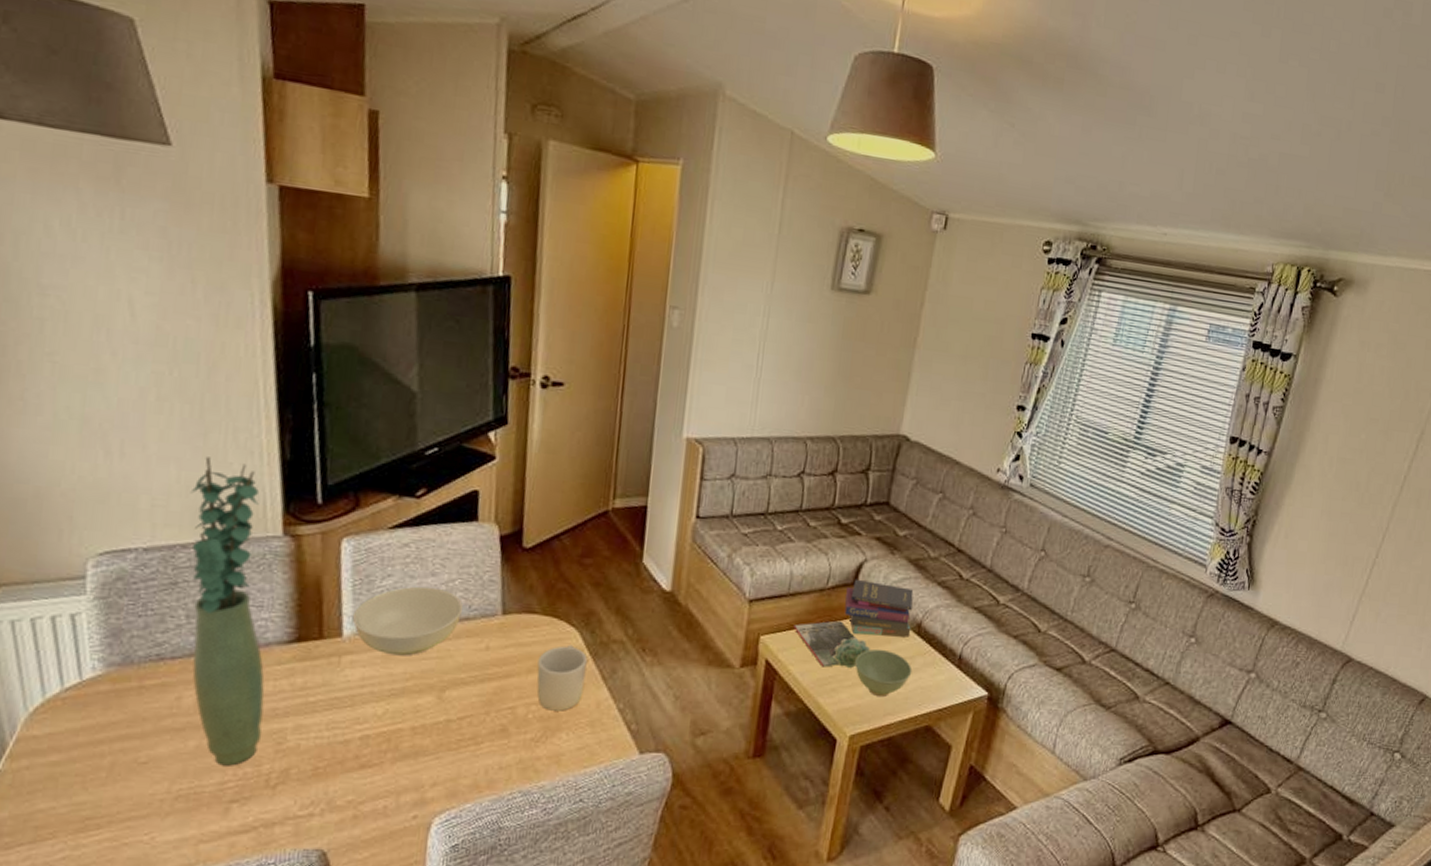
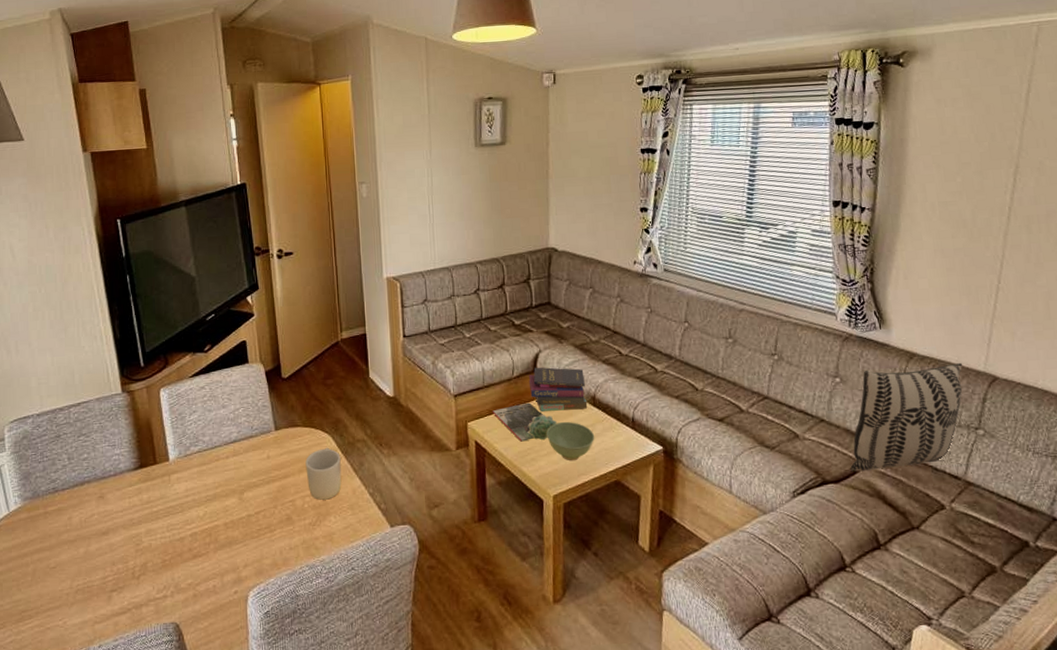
vase: present [190,456,265,766] -> none [61,344,126,565]
bowl: present [352,586,464,656] -> none [174,416,248,470]
pillow: none [1185,634,1322,744] -> present [850,363,963,472]

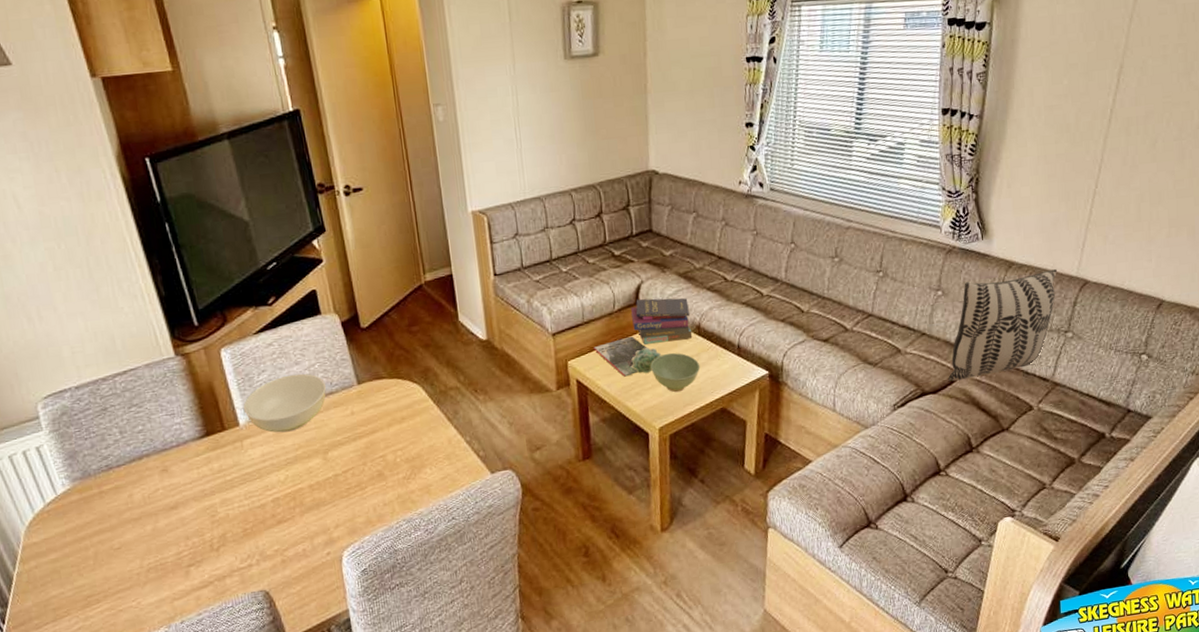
bowl: none [174,416,248,470] -> present [243,373,327,433]
mug: present [305,447,342,500] -> none [394,398,436,453]

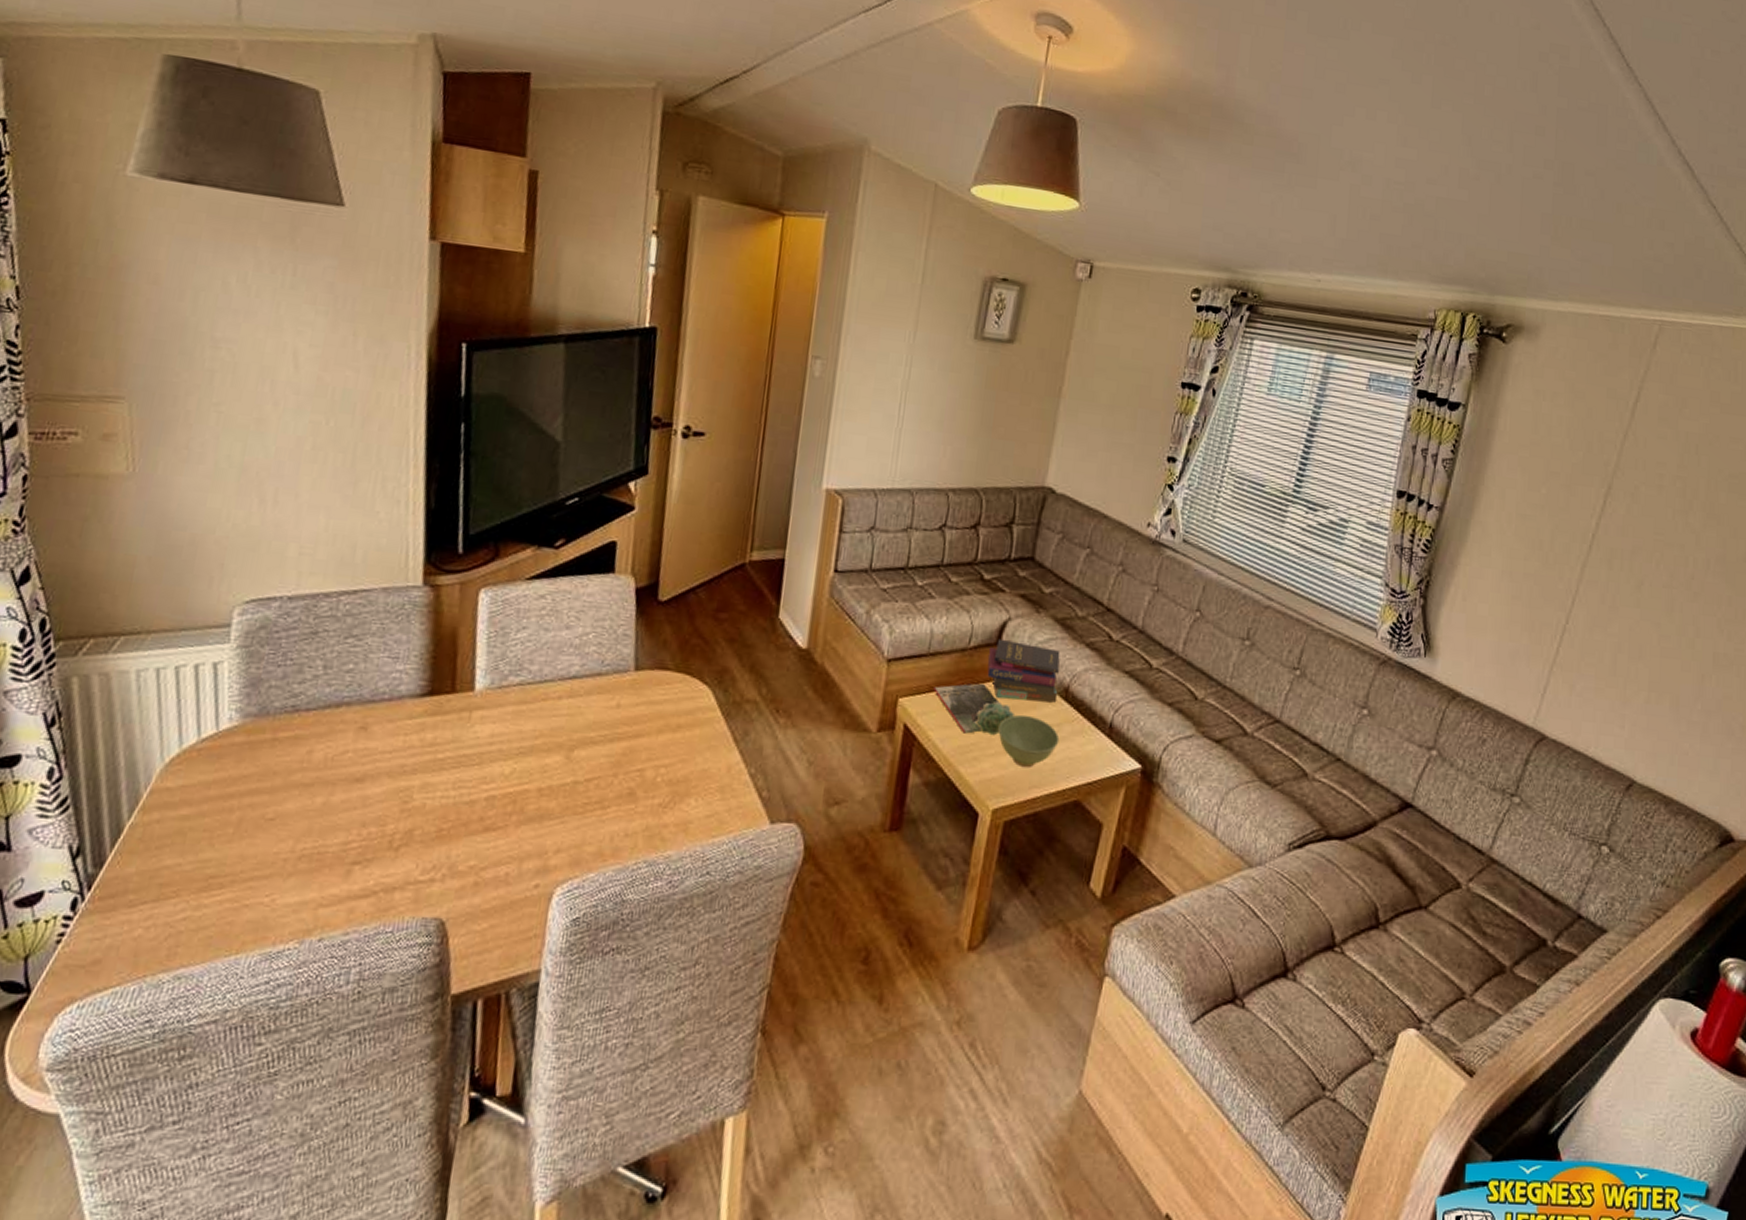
bowl: present [243,373,327,433] -> none [485,639,597,713]
pillow: present [948,269,1058,382] -> none [1361,705,1511,830]

